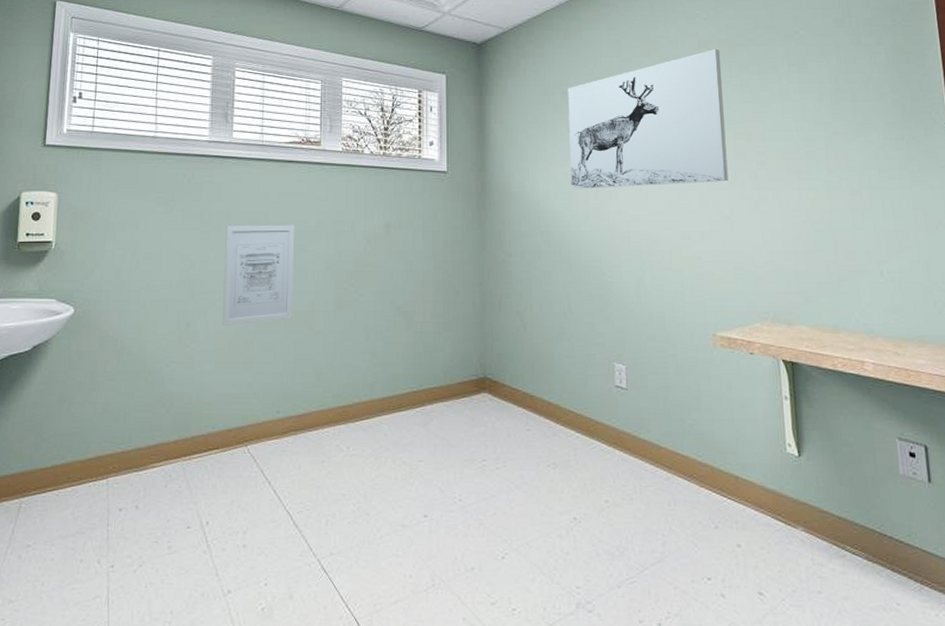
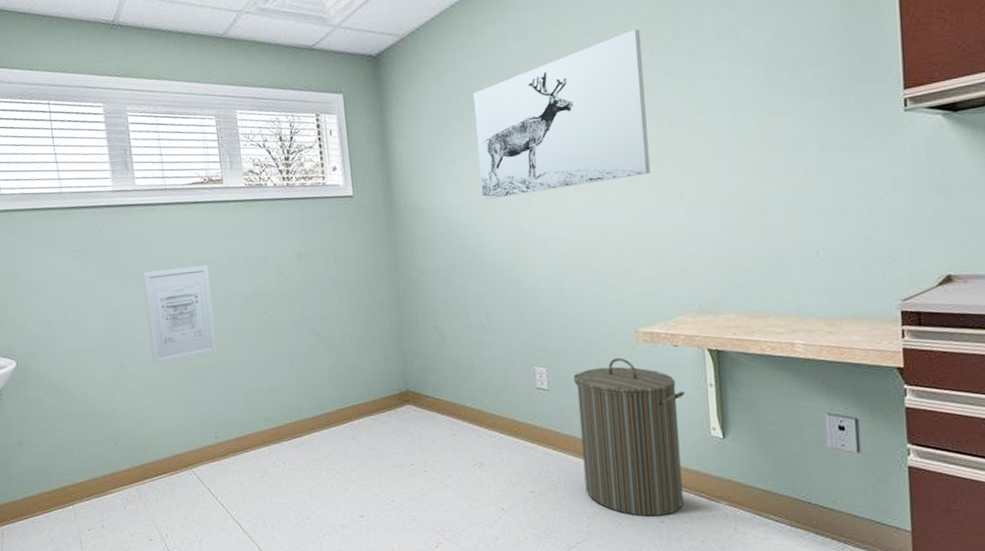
laundry hamper: none [652,361,761,539] -> present [573,357,685,517]

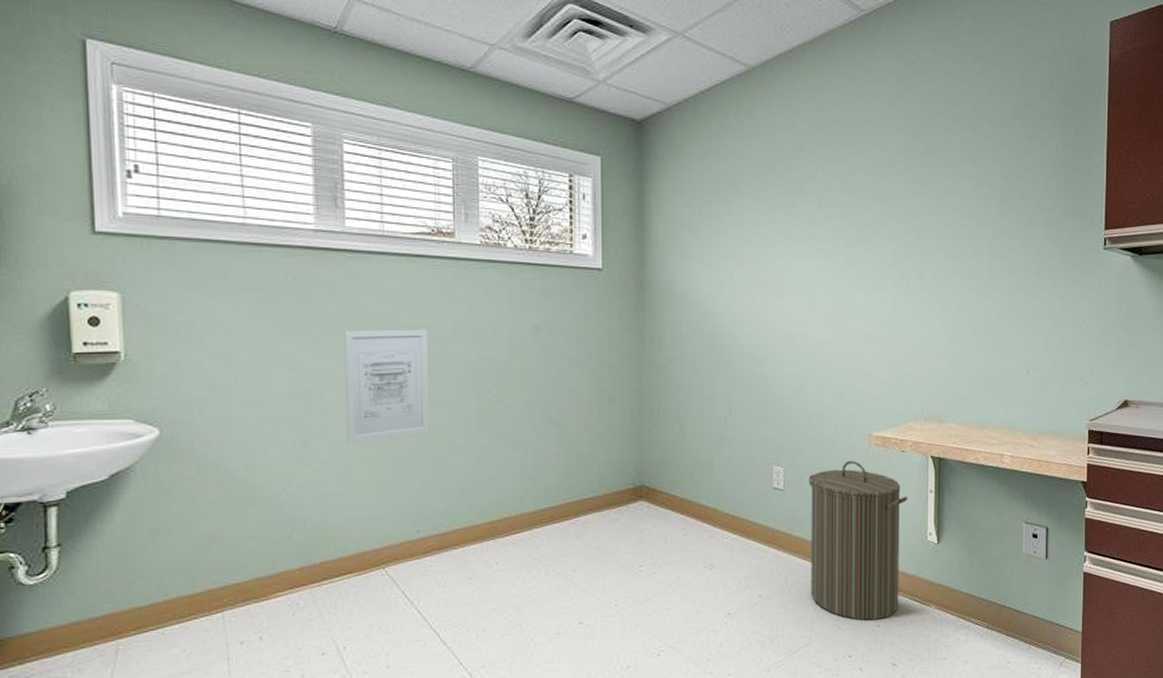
wall art: present [473,28,651,200] -> none [736,137,897,289]

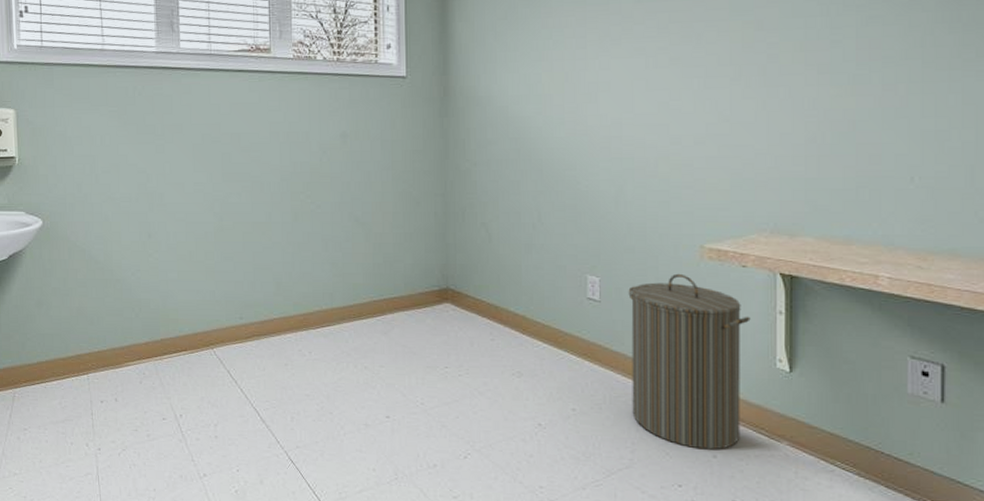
wall art: present [344,329,429,444] -> none [179,136,250,237]

